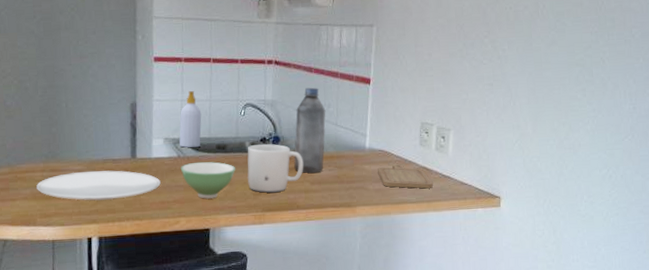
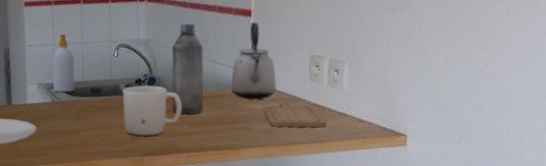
bowl: present [180,161,236,199] -> none [55,106,112,144]
kettle: none [349,90,391,161] -> present [230,22,277,99]

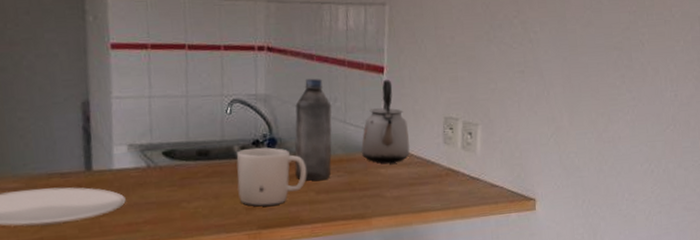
soap bottle: present [52,33,75,93] -> none [147,84,177,156]
chopping board: present [263,102,326,128] -> none [395,166,460,194]

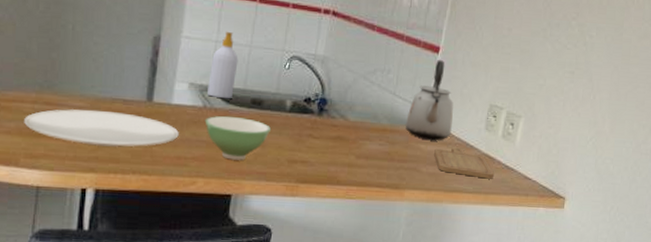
soap bottle: none [147,84,177,156] -> present [207,31,238,99]
bowl: none [151,171,223,218] -> present [205,115,272,160]
mug: present [236,147,307,207] -> none [283,104,351,162]
water bottle: present [294,78,332,181] -> none [340,47,385,146]
chopping board: none [395,166,460,194] -> present [434,147,494,179]

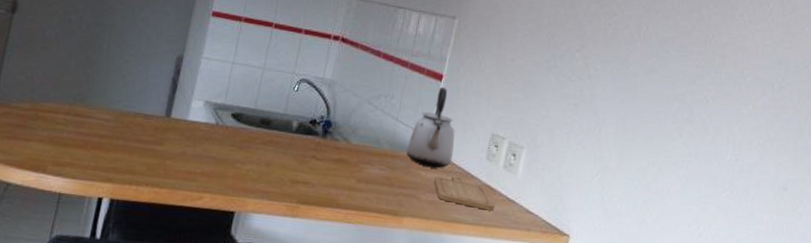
plate: present [24,109,179,147] -> none [56,121,192,160]
bowl: present [205,115,272,160] -> none [216,133,278,178]
soap bottle: present [207,31,238,99] -> none [220,53,252,118]

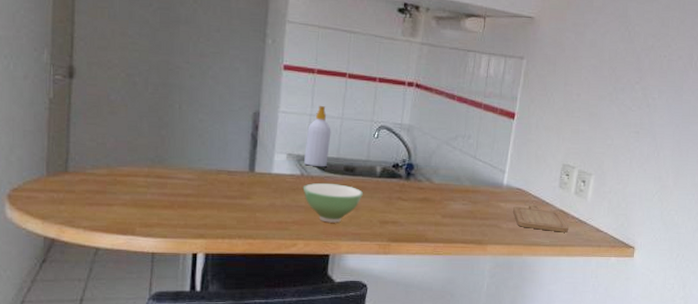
bowl: none [216,133,278,178] -> present [303,182,364,223]
soap bottle: none [220,53,252,118] -> present [304,105,331,168]
kettle: present [406,87,455,168] -> none [485,125,529,198]

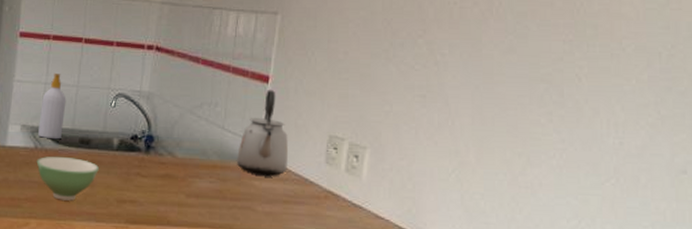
kettle: none [485,125,529,198] -> present [236,90,288,176]
chopping board: present [513,204,568,233] -> none [270,183,339,219]

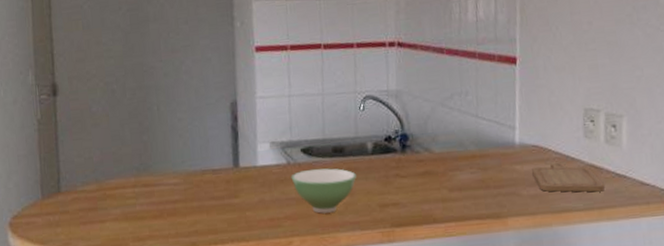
soap bottle: present [38,72,66,140] -> none [287,83,314,153]
kettle: present [236,90,288,176] -> none [494,71,547,159]
chopping board: none [270,183,339,219] -> present [532,162,605,192]

